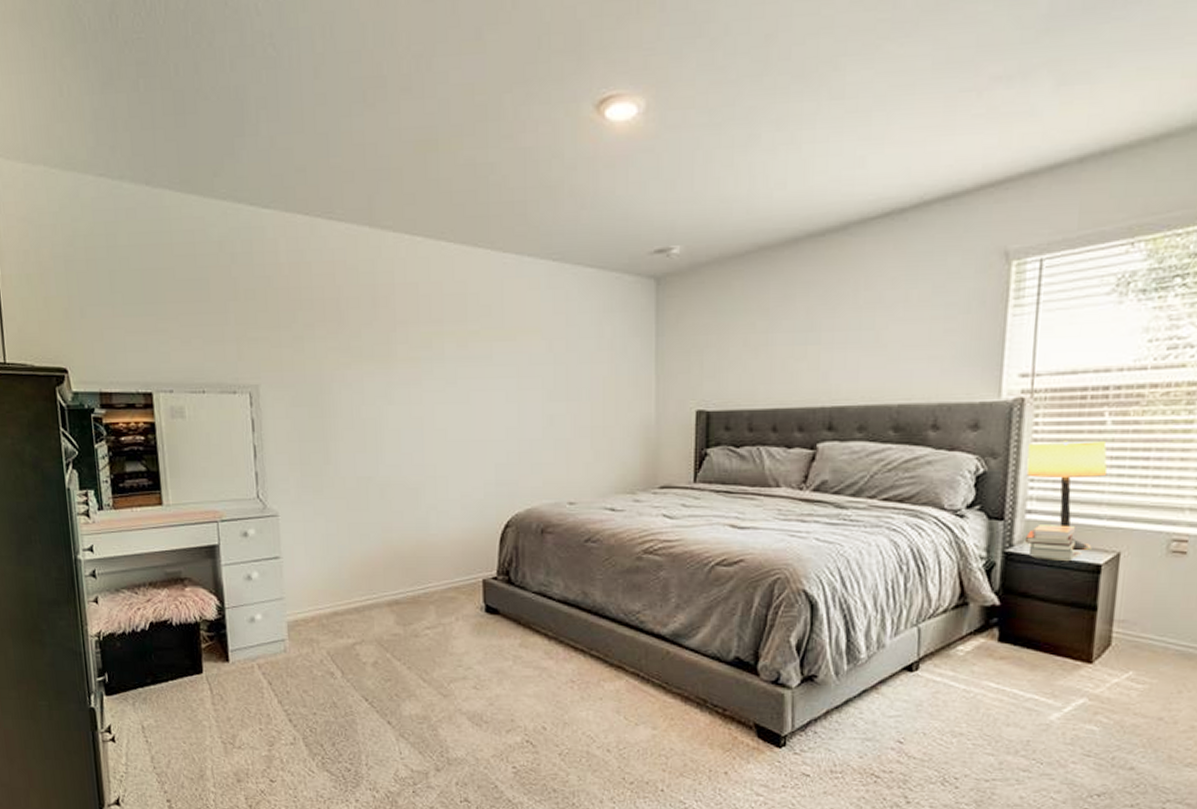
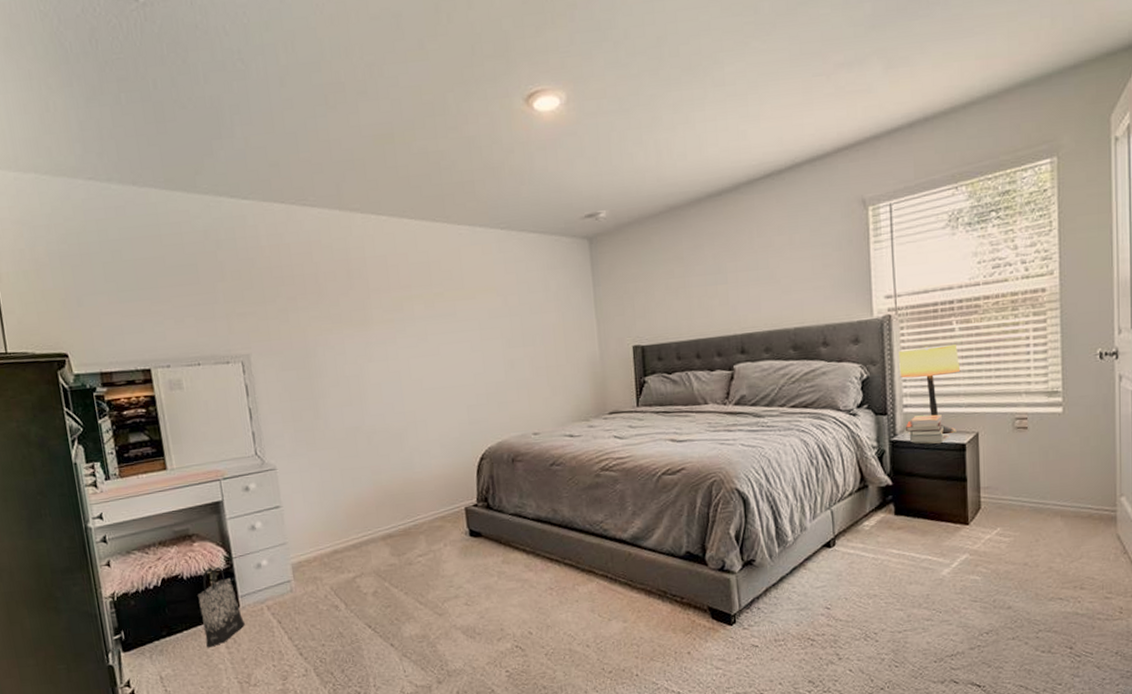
shopping bag: none [186,615,233,701] -> present [198,566,245,648]

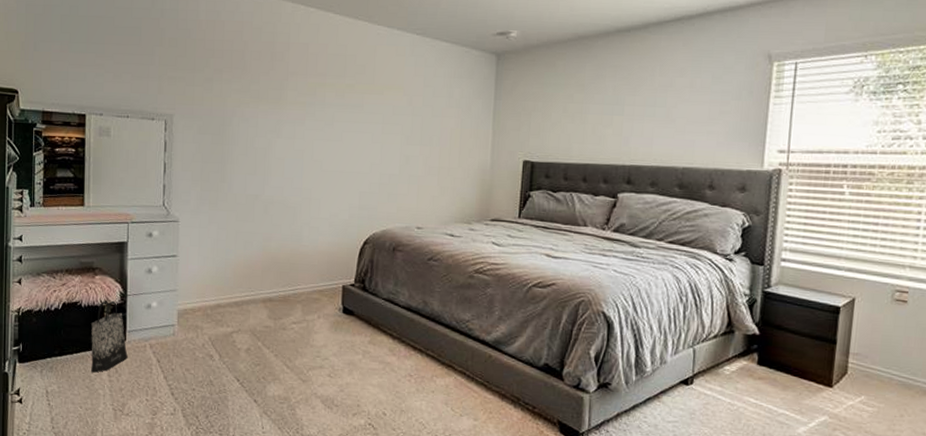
table lamp: present [899,344,961,434] -> none [782,205,846,294]
books: present [906,414,949,445] -> none [781,271,824,303]

